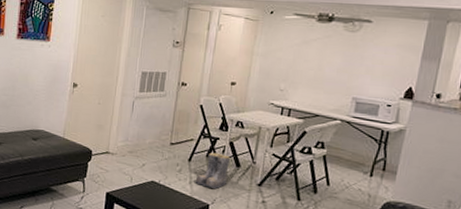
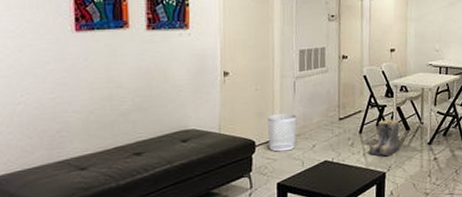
waste bin: none [103,128,132,165] -> present [268,113,297,152]

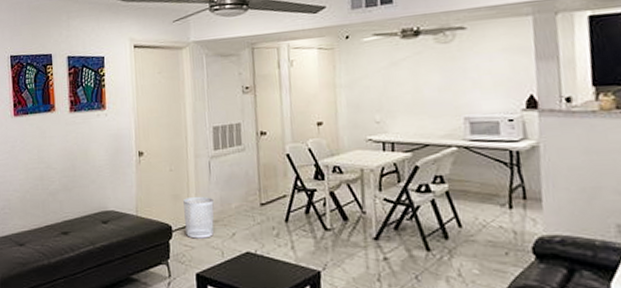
boots: present [368,120,400,156] -> none [297,207,336,251]

